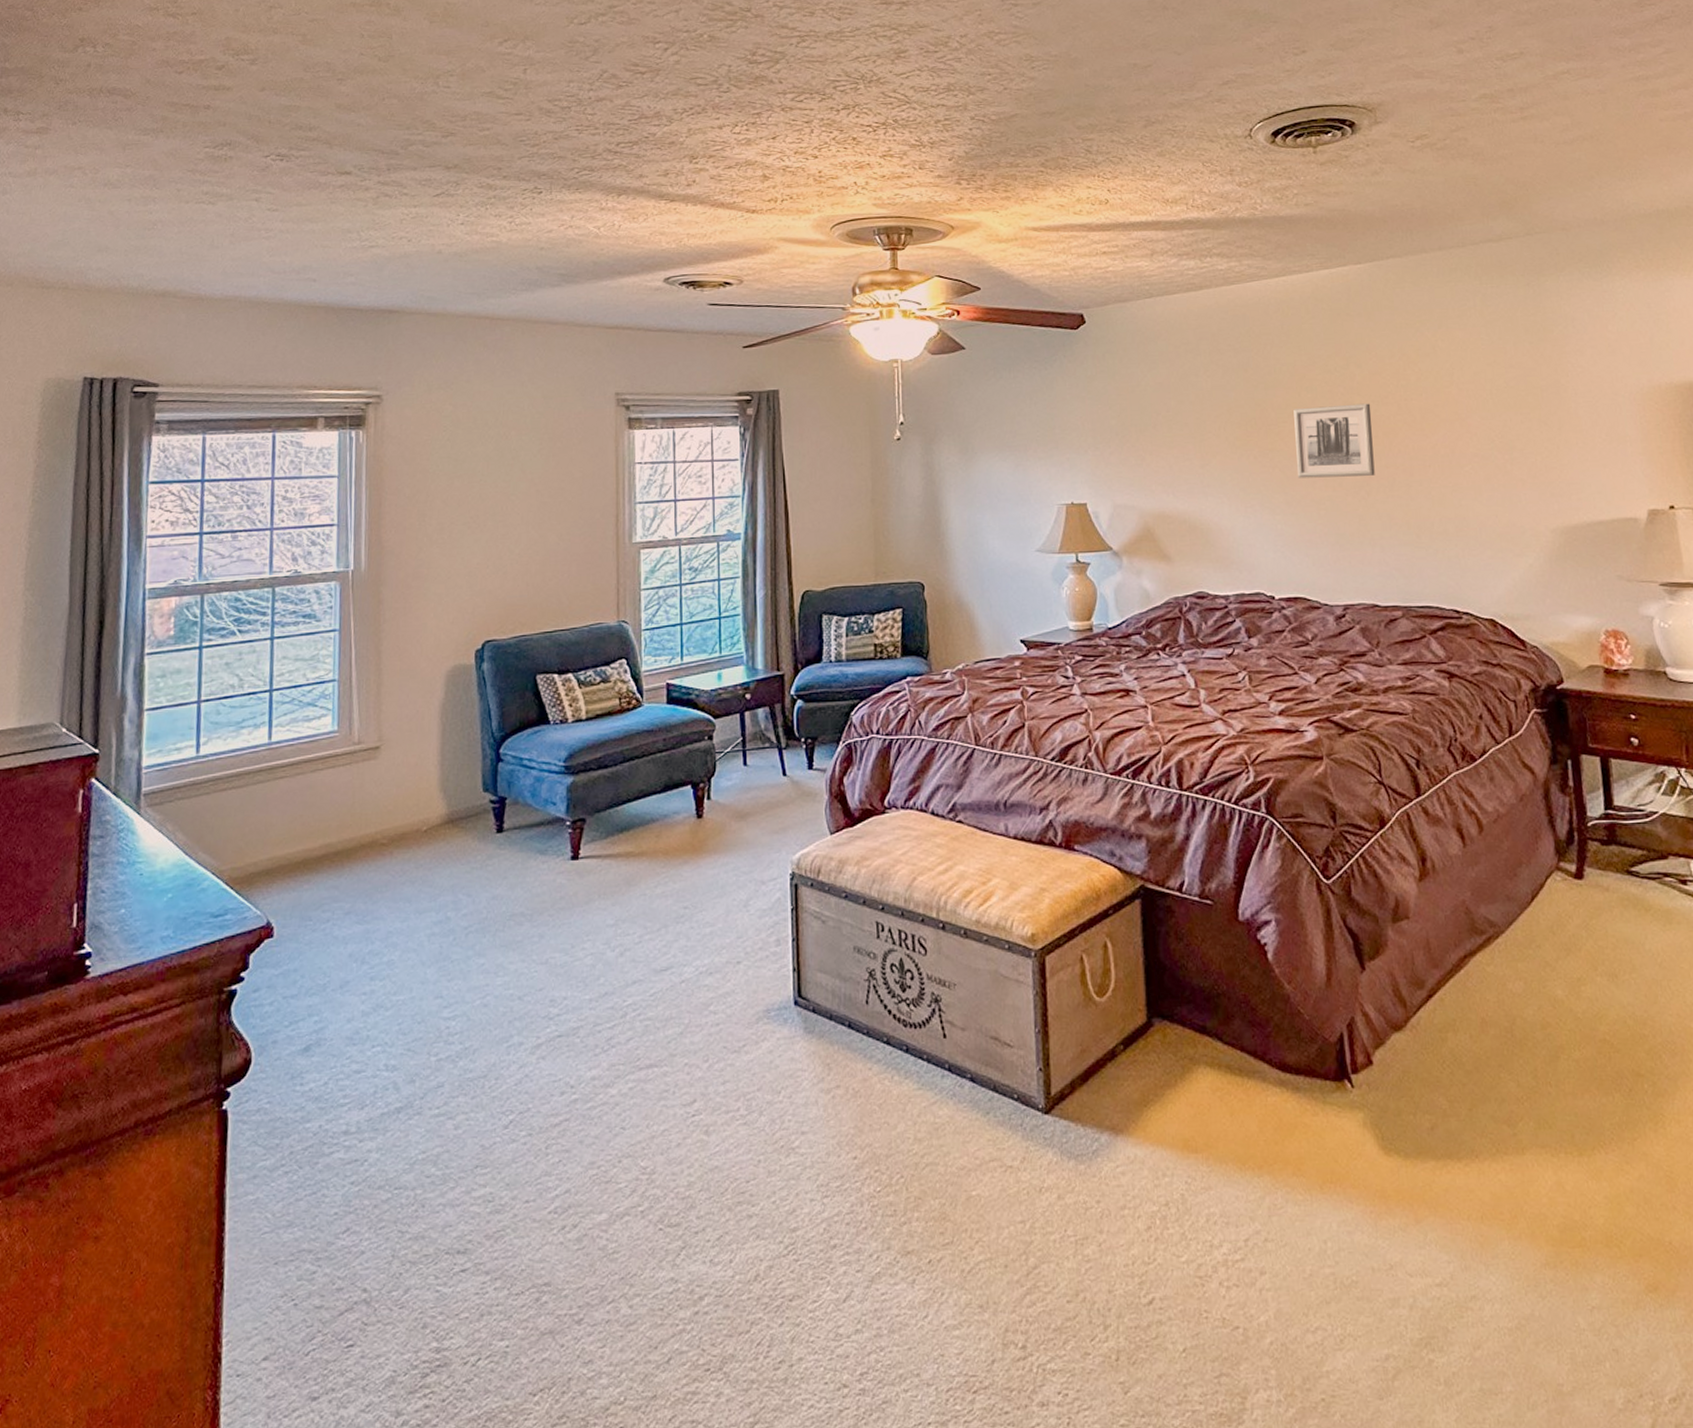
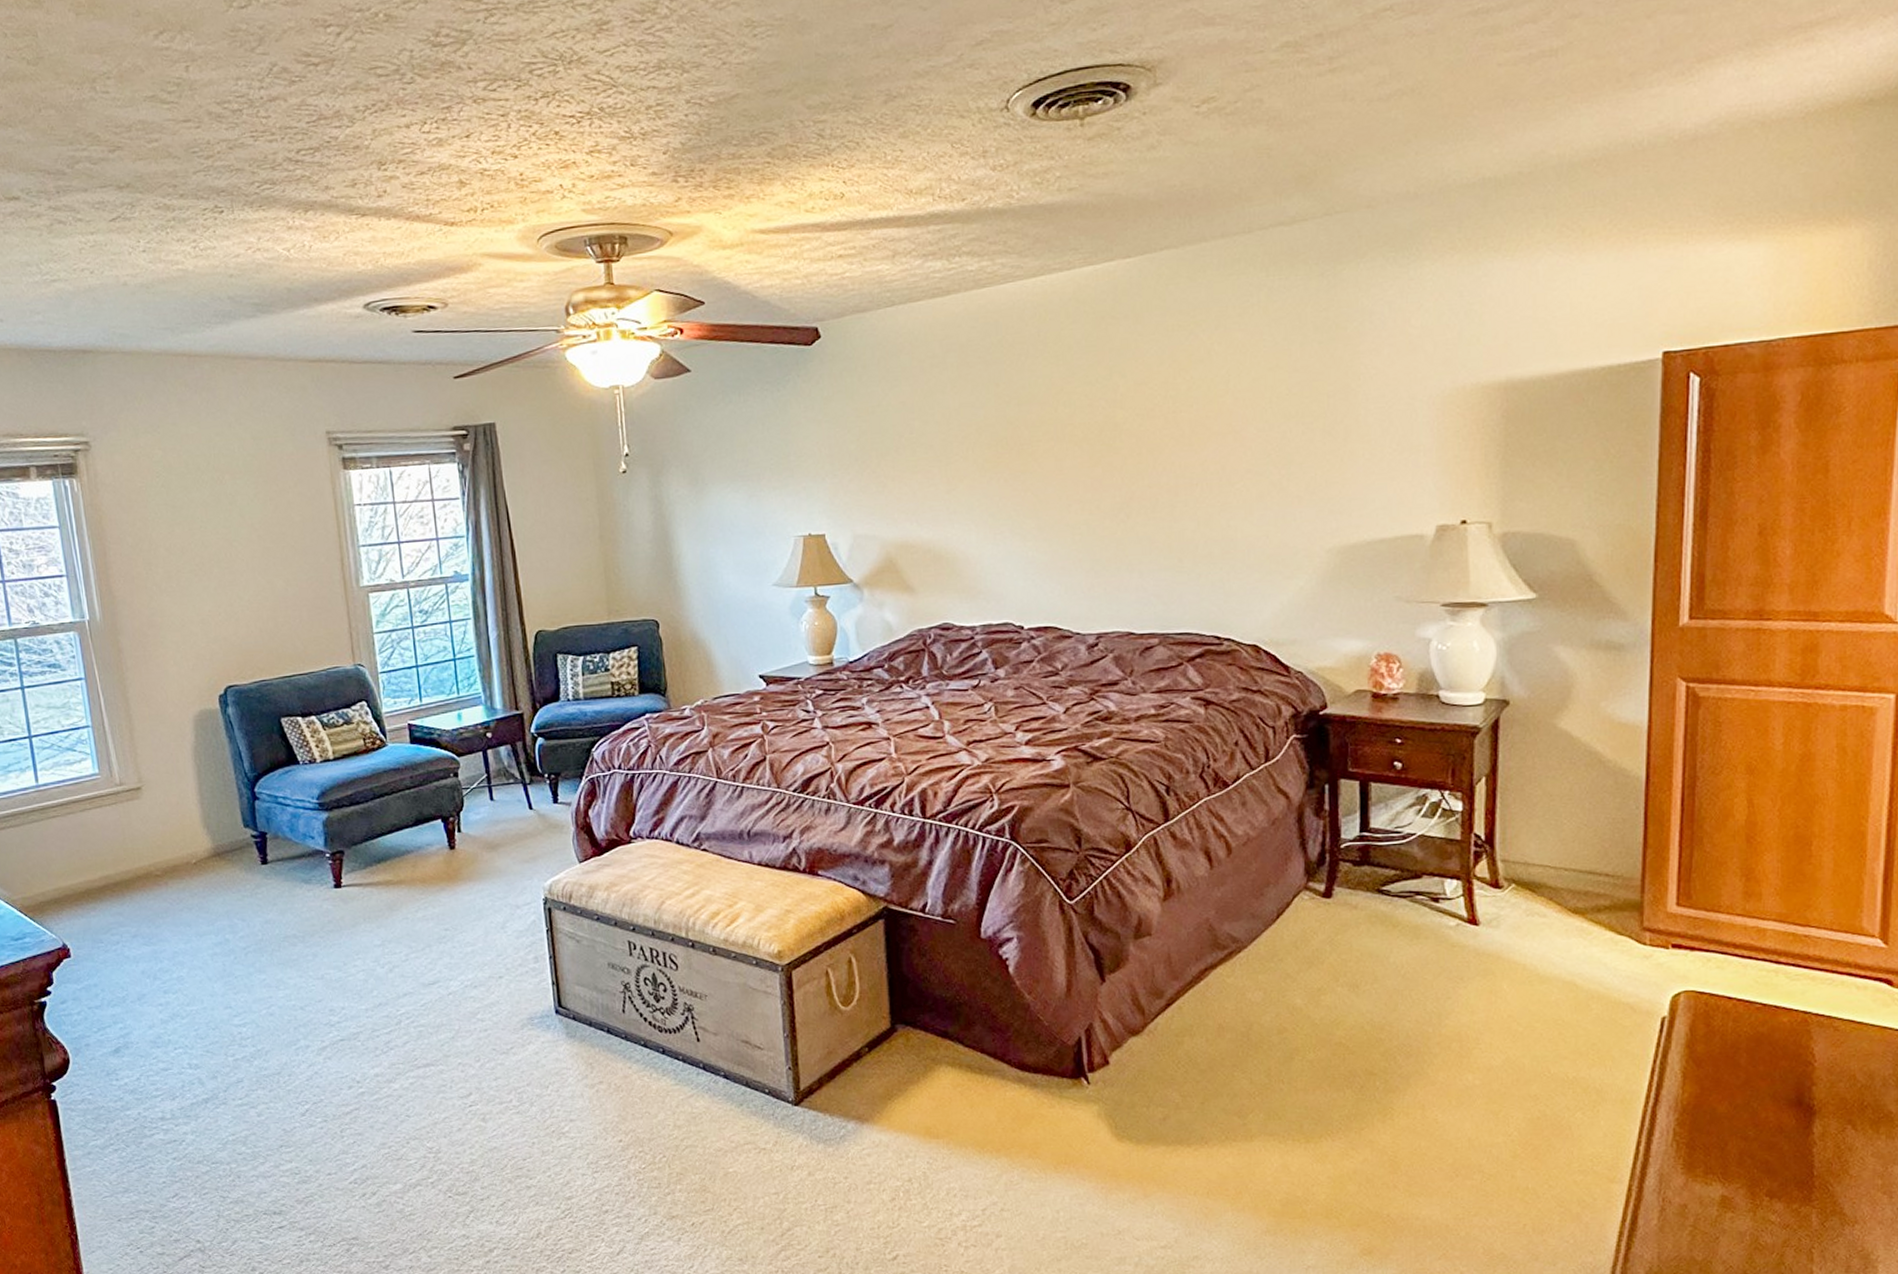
wall art: present [1293,403,1375,478] -> none [1049,417,1136,502]

